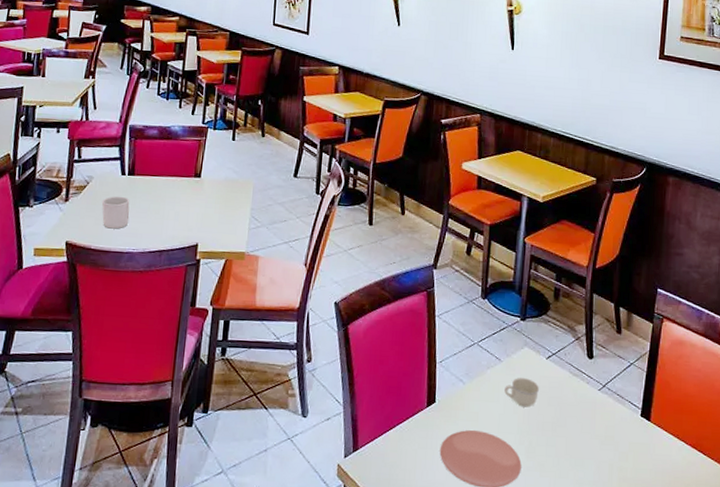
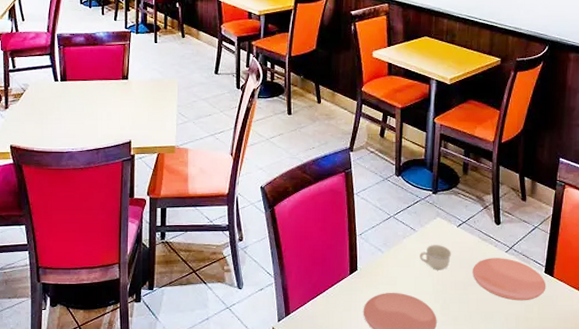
mug: present [101,196,130,229] -> none [39,101,66,131]
plate: none [562,396,643,448] -> present [473,258,546,301]

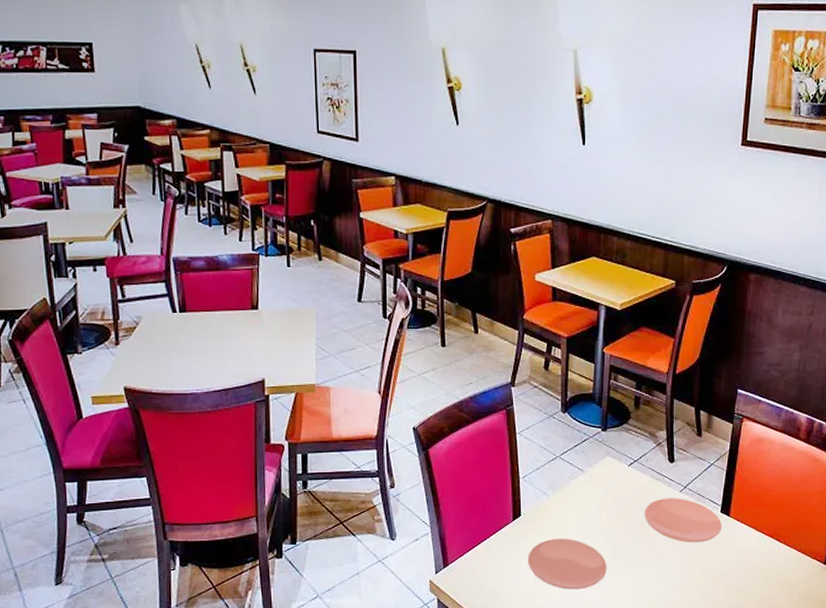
cup: present [420,245,451,270] -> none [588,486,622,513]

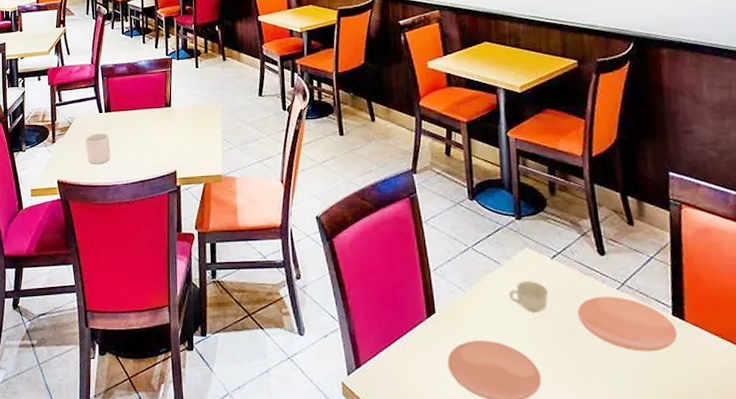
mug: none [155,335,188,370] -> present [84,133,111,164]
cup: none [588,486,622,513] -> present [509,281,548,313]

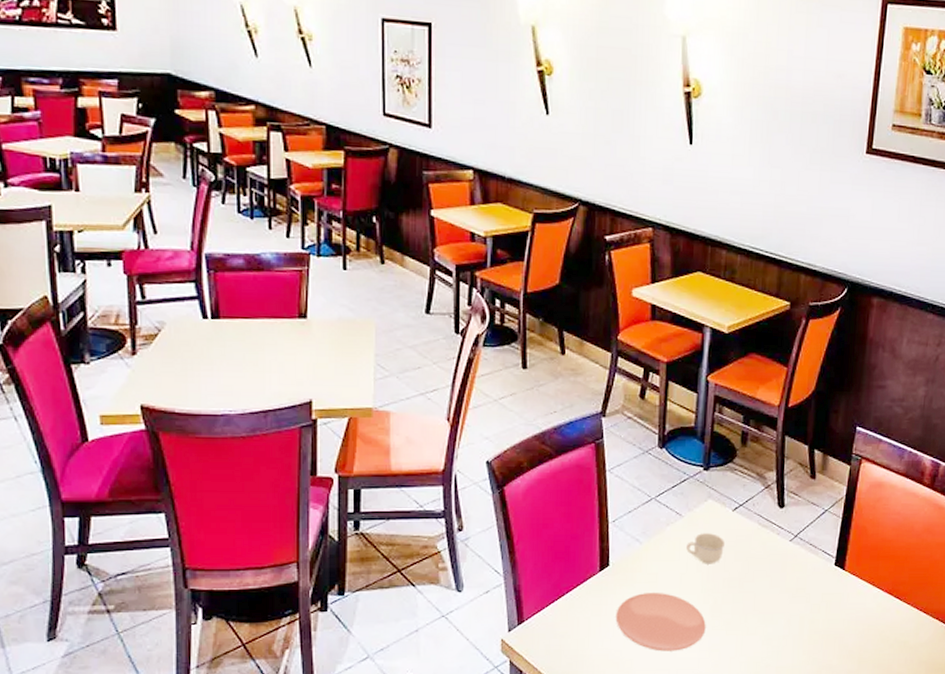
mug: present [84,133,111,164] -> none [180,345,220,387]
plate: present [578,296,678,352] -> none [750,548,836,599]

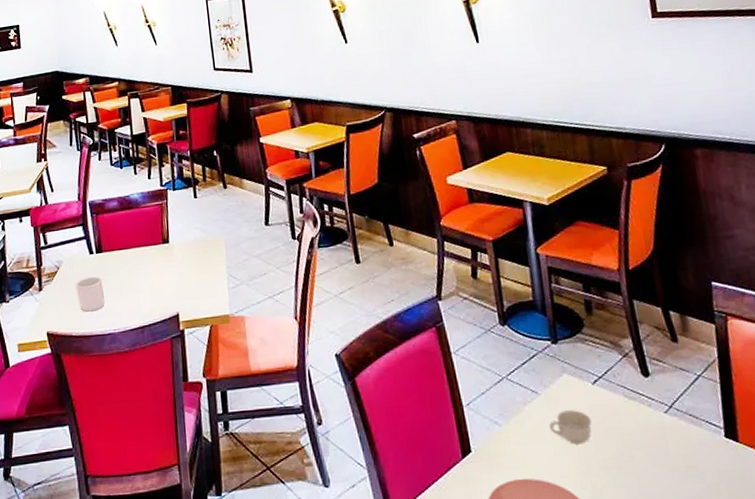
mug: none [180,345,220,387] -> present [74,276,105,312]

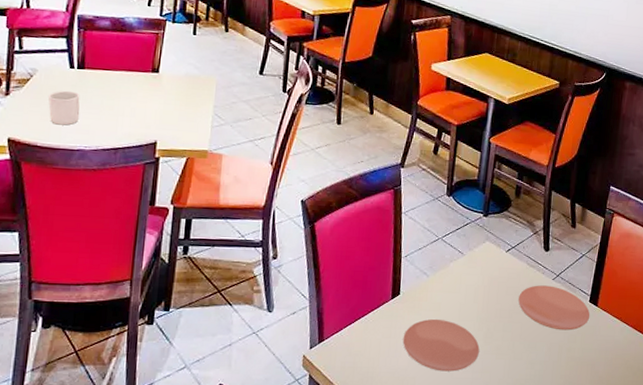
cup: present [549,410,592,445] -> none [466,270,498,297]
plate: none [624,421,732,479] -> present [518,285,590,331]

